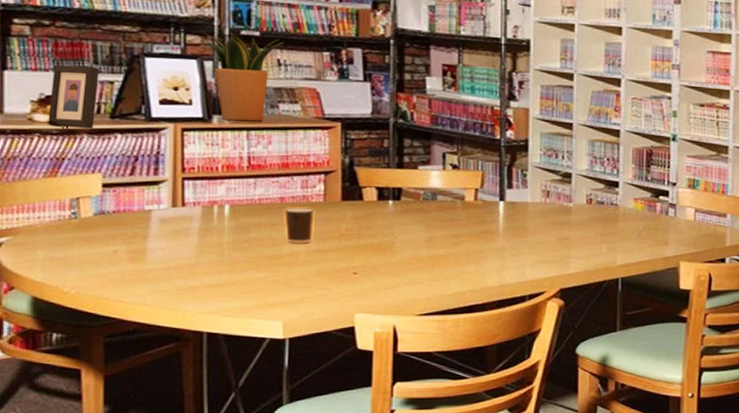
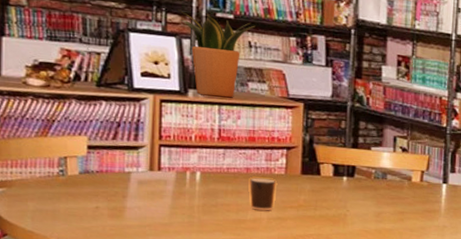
picture frame: present [48,64,100,129] -> none [41,33,88,96]

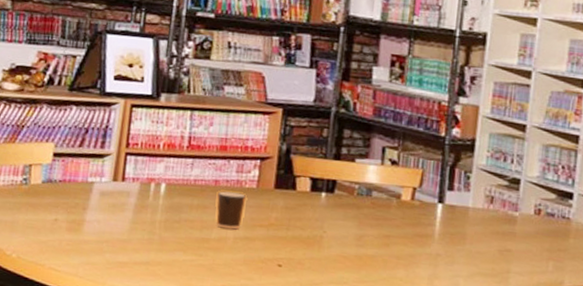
potted plant: present [178,9,256,98] -> none [158,9,237,103]

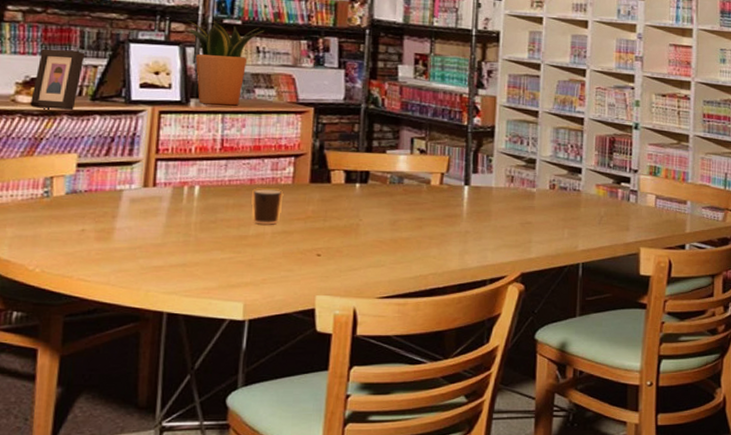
picture frame: none [14,37,66,100] -> present [30,48,86,111]
potted plant: none [158,9,237,103] -> present [183,17,265,106]

